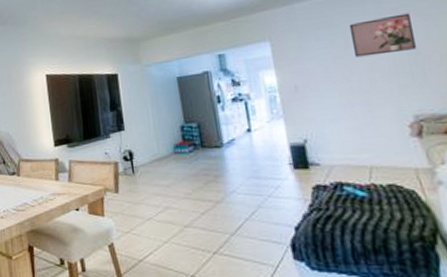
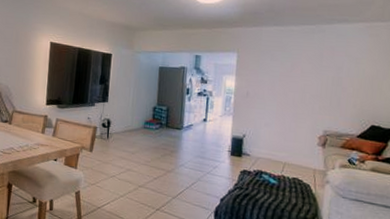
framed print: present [348,13,418,58] -> none [296,52,341,82]

